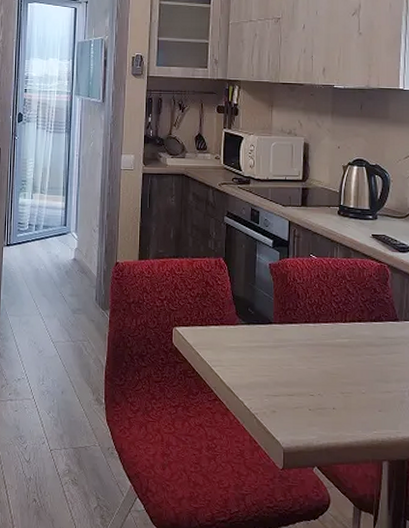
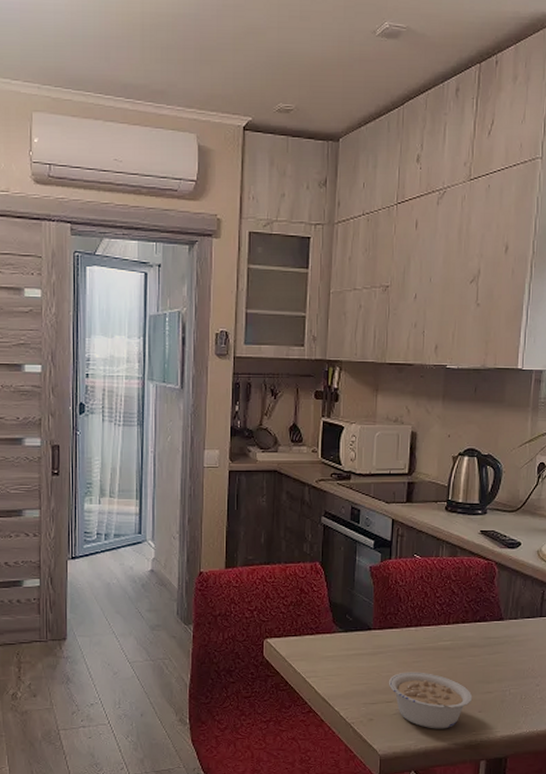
legume: none [289,366,372,426] -> present [388,672,473,729]

